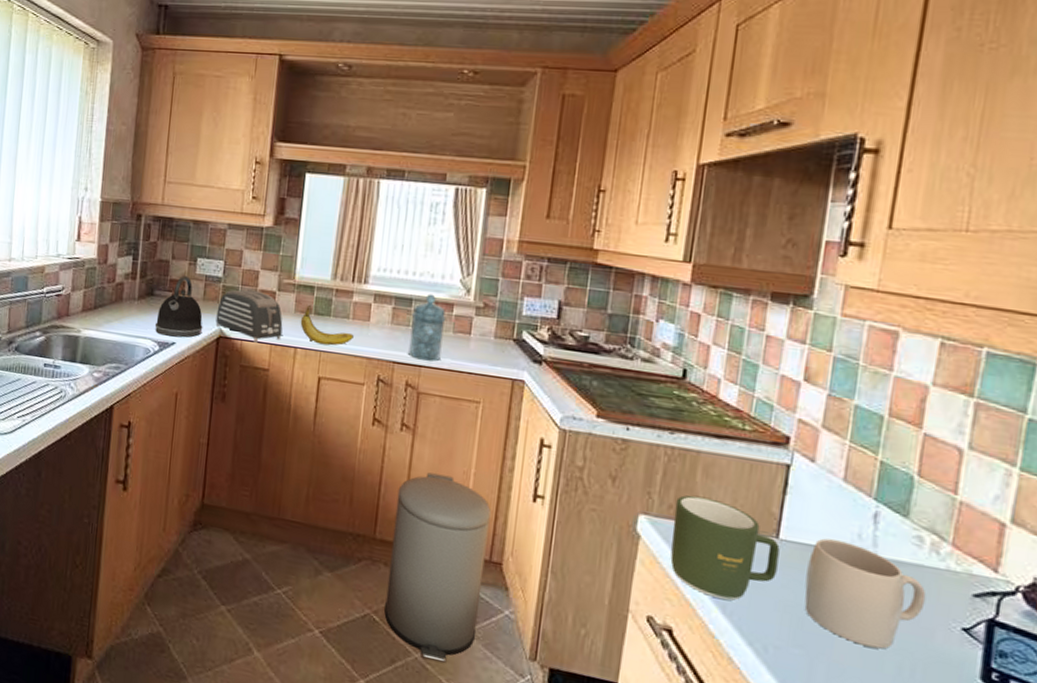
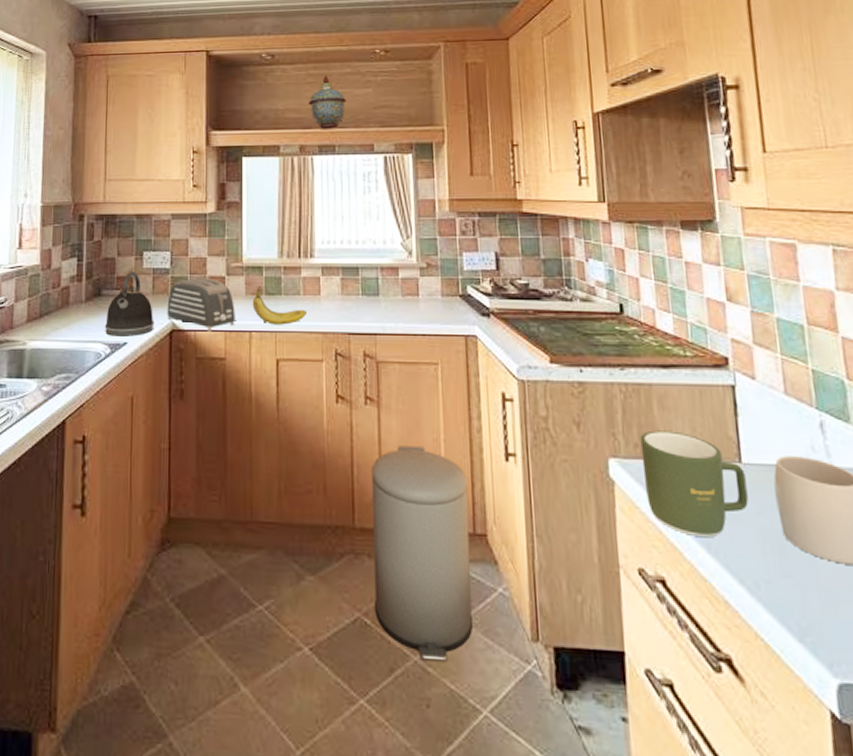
decorative jar: none [382,93,424,154] -> present [309,75,346,130]
canister: present [408,294,446,362] -> none [359,260,393,329]

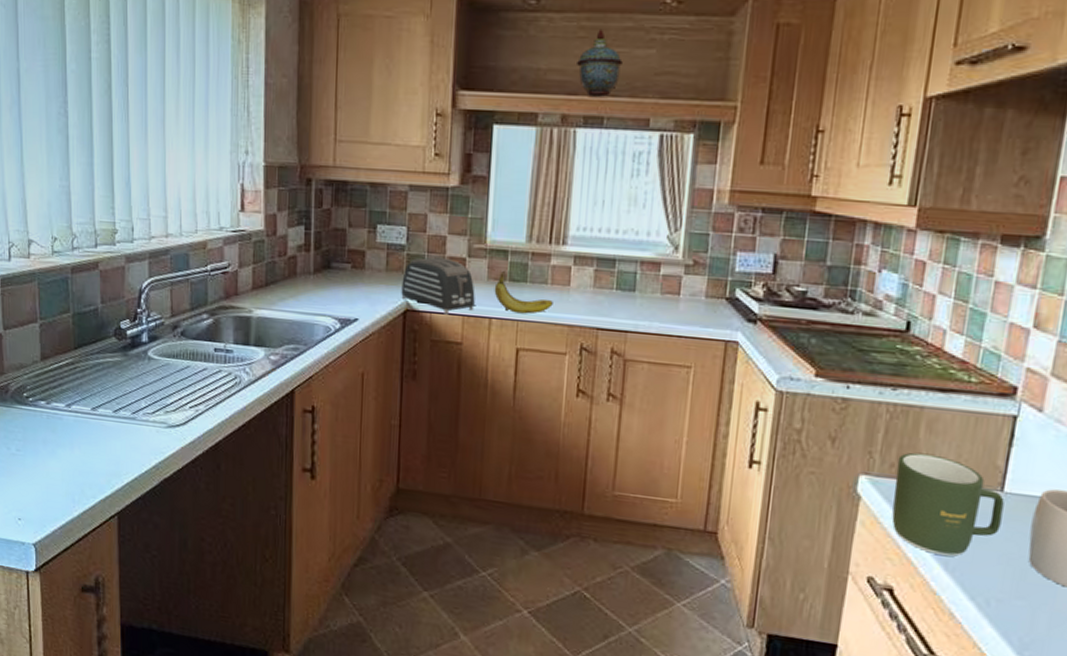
kettle: present [104,272,154,336] -> none [334,245,388,313]
pedal bin: present [371,445,473,663] -> none [595,443,705,636]

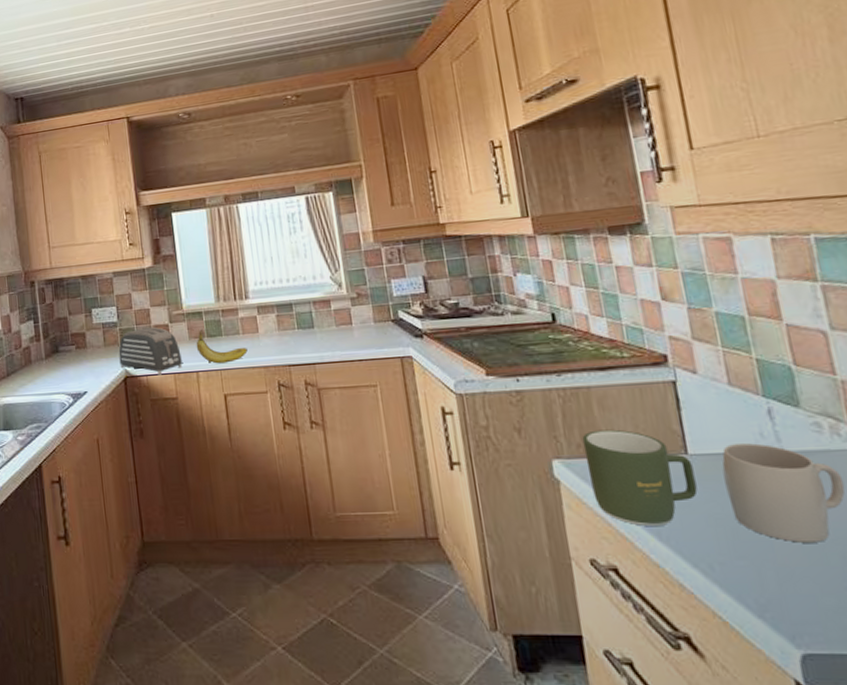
decorative jar: present [577,28,623,99] -> none [228,126,264,179]

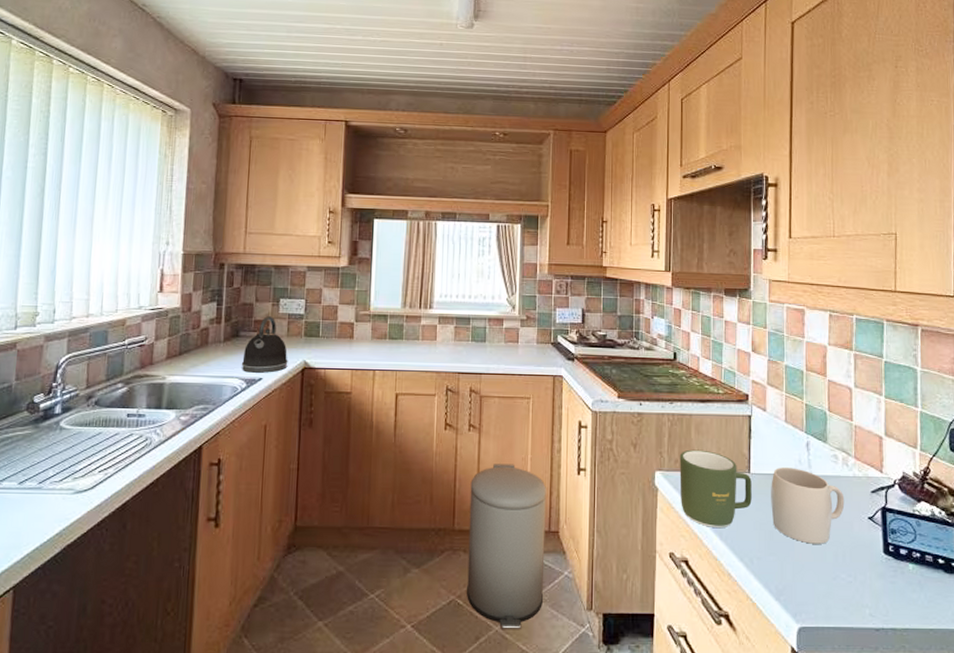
kettle: none [65,328,110,387] -> present [241,316,288,373]
toaster: present [118,326,183,375] -> none [300,323,362,370]
fruit: present [196,329,248,364] -> none [377,331,424,365]
pedal bin: none [322,462,433,654] -> present [467,464,546,630]

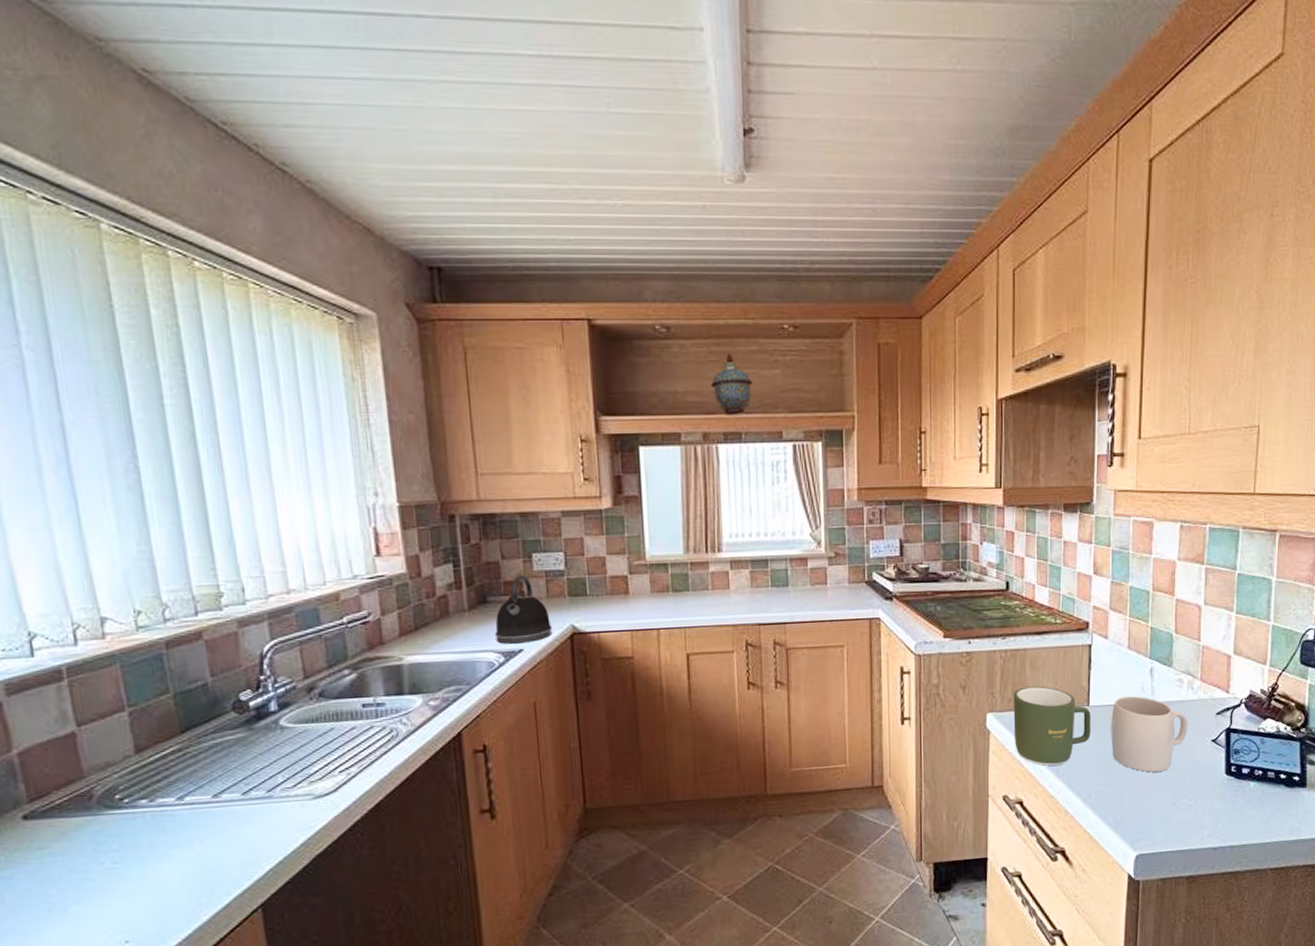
decorative jar: none [435,151,468,200] -> present [711,353,752,416]
pedal bin: present [467,464,546,630] -> none [781,720,869,891]

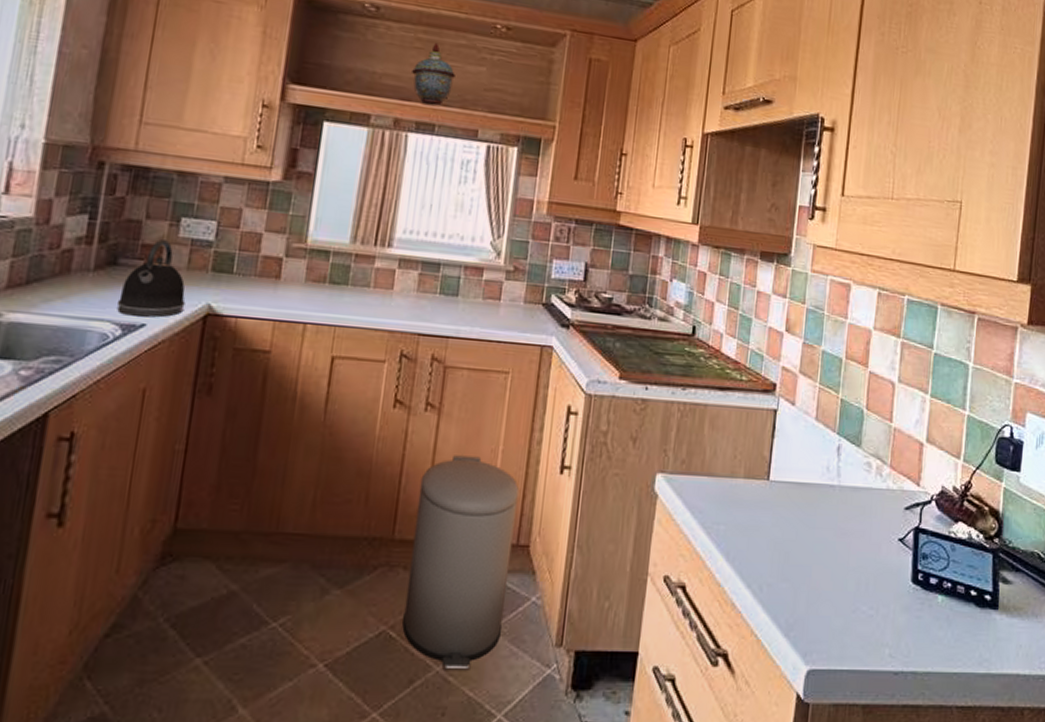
pedal bin: none [781,720,869,891] -> present [402,455,519,672]
mug: present [1013,686,1091,766] -> none [683,448,770,546]
mug: present [1111,696,1188,773] -> none [789,475,875,569]

